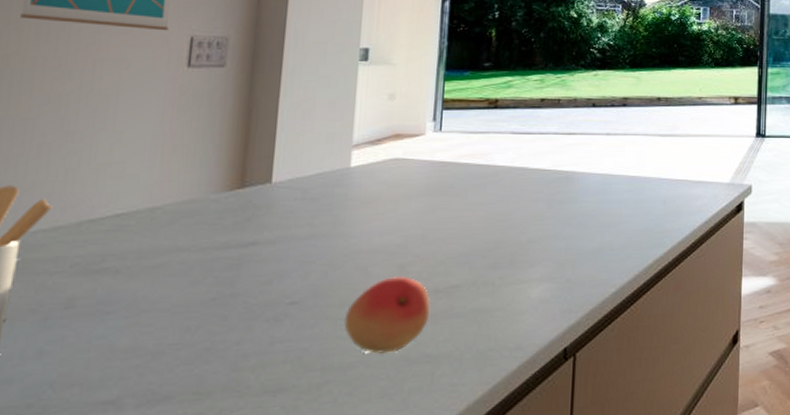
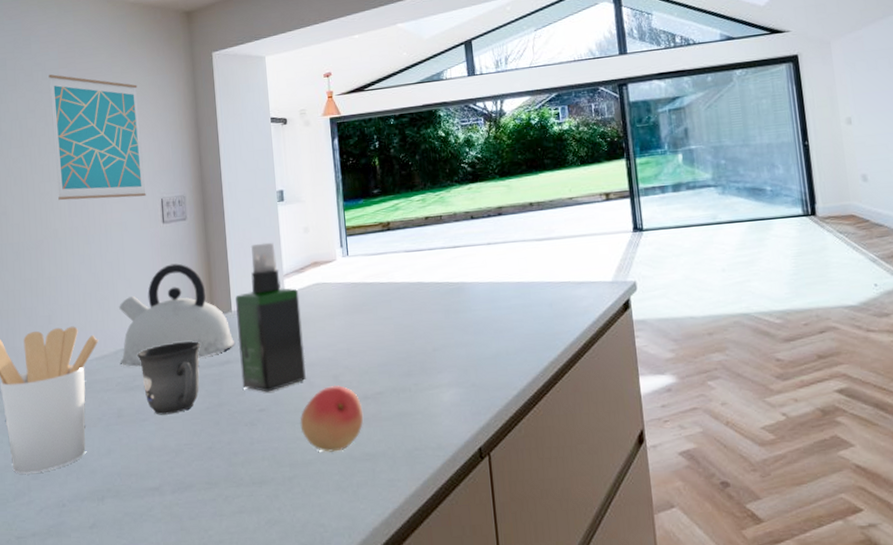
kettle: none [84,118,269,244] -> present [119,263,235,367]
mug: none [114,215,218,307] -> present [137,341,201,415]
spray bottle: none [270,105,370,282] -> present [235,242,306,392]

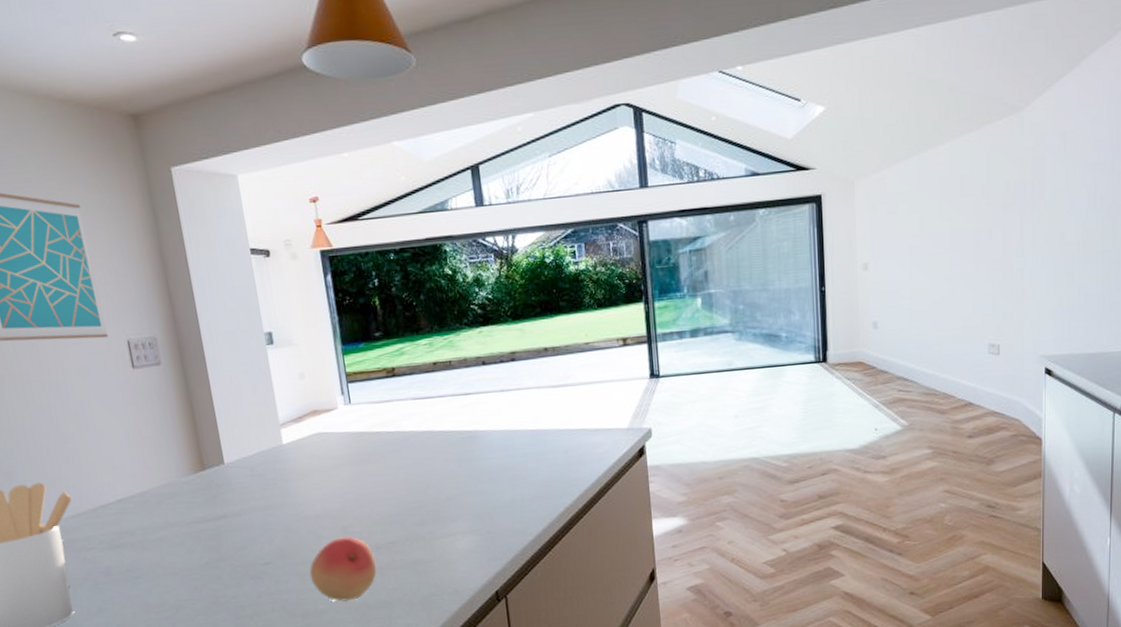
kettle: present [119,263,235,367] -> none [91,413,231,524]
mug: present [137,341,201,415] -> none [120,495,196,573]
spray bottle: present [235,242,306,392] -> none [227,389,313,546]

